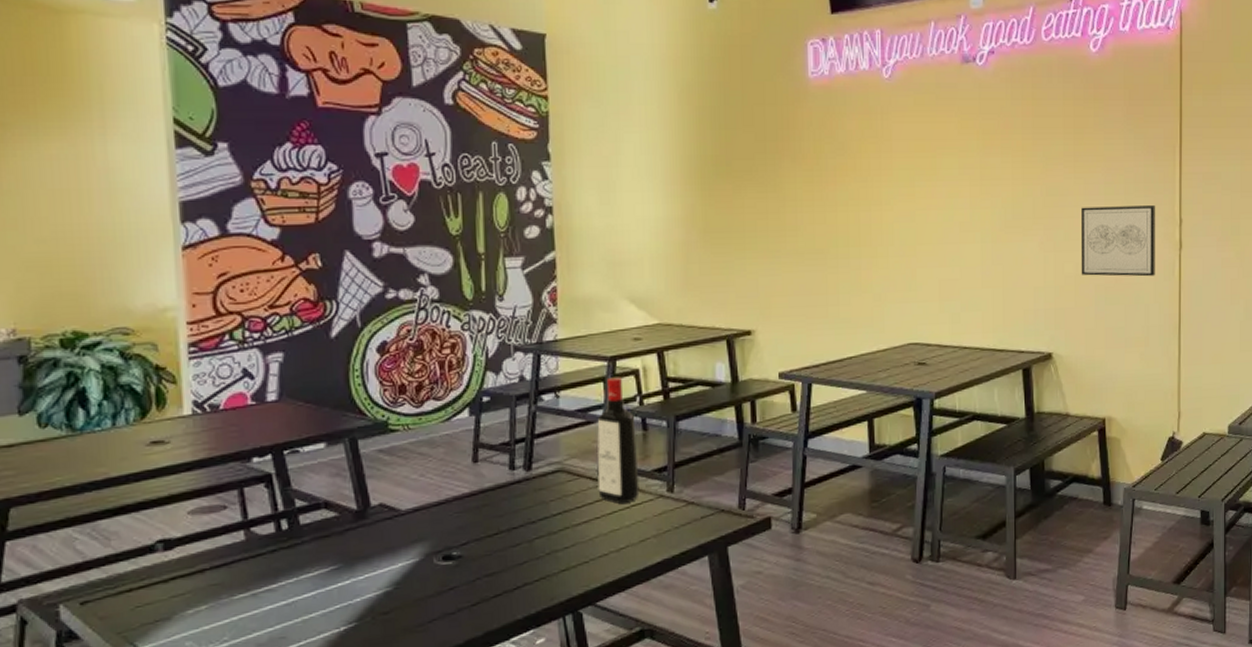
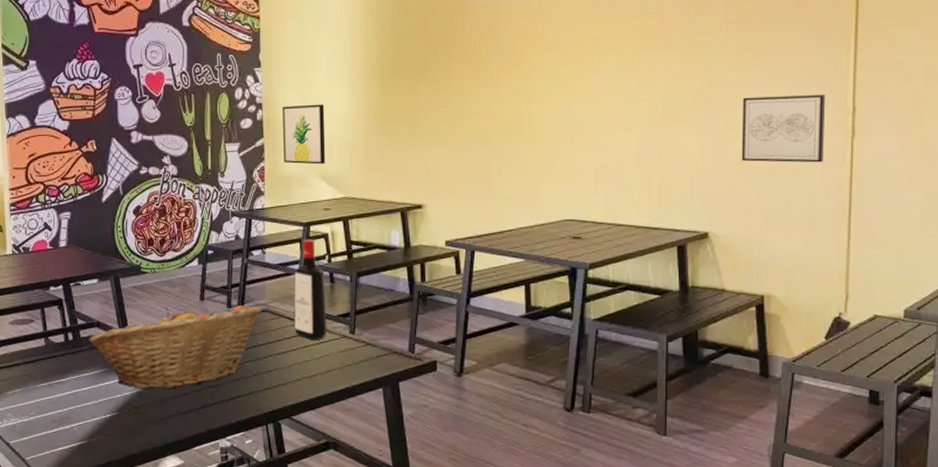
fruit basket: none [312,465,556,587] -> present [89,305,262,388]
wall art: none [579,208,635,284] -> present [283,104,326,165]

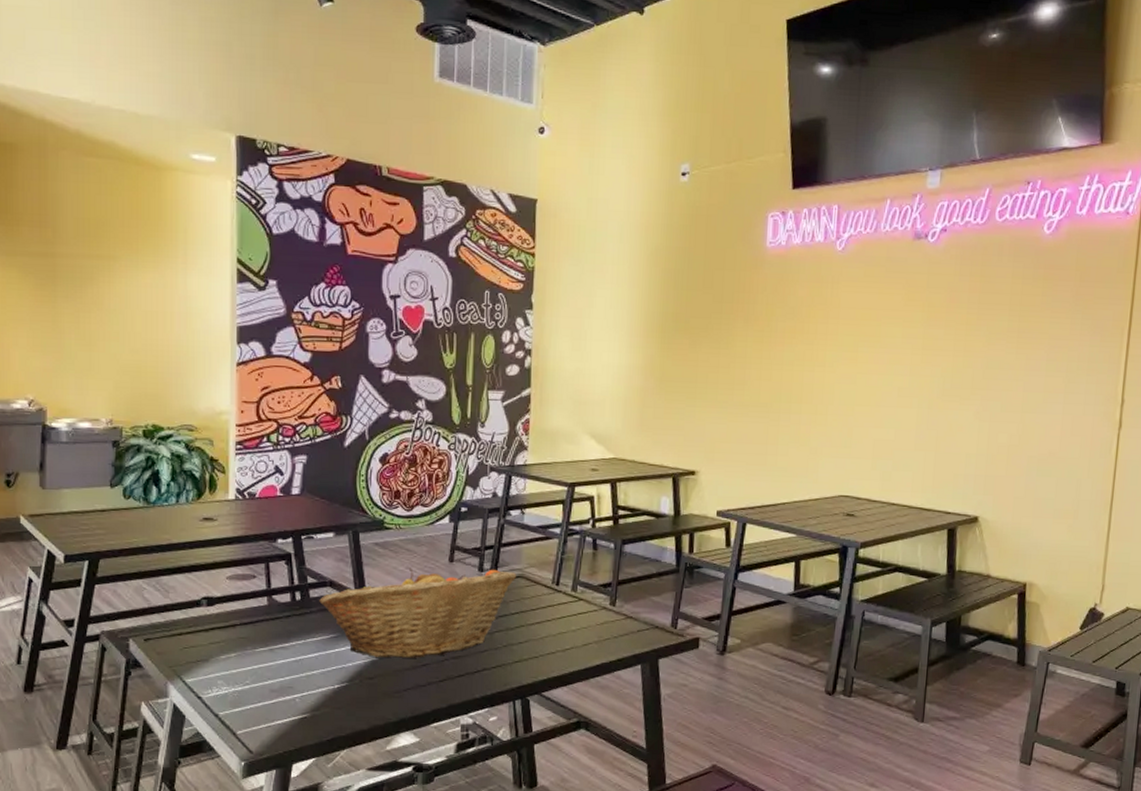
wall art: present [283,104,326,165] -> none [551,354,599,421]
liquor bottle: present [294,239,327,340] -> none [551,501,587,611]
wall art: present [741,95,825,163] -> none [1014,381,1097,453]

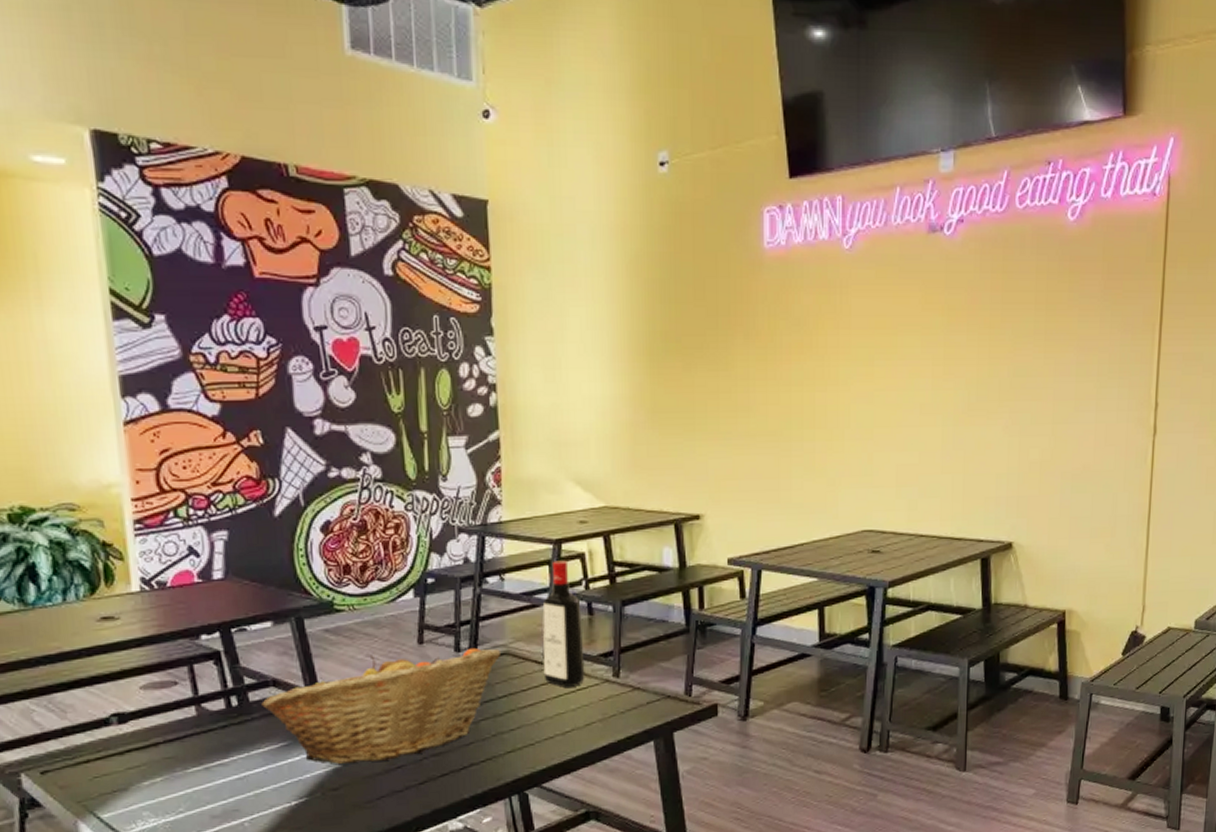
liquor bottle: none [551,501,587,611] -> present [542,560,585,687]

